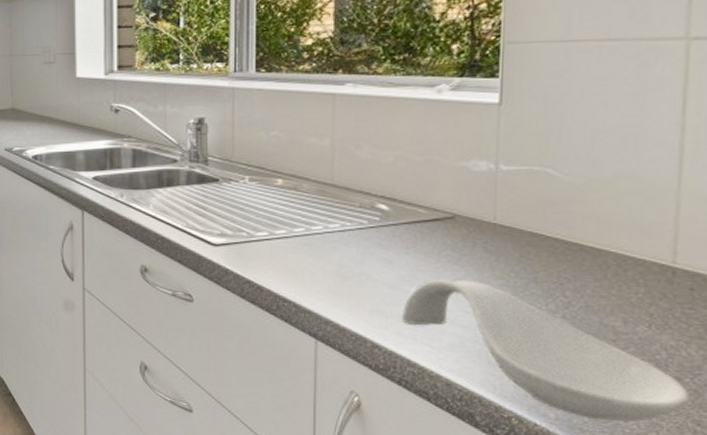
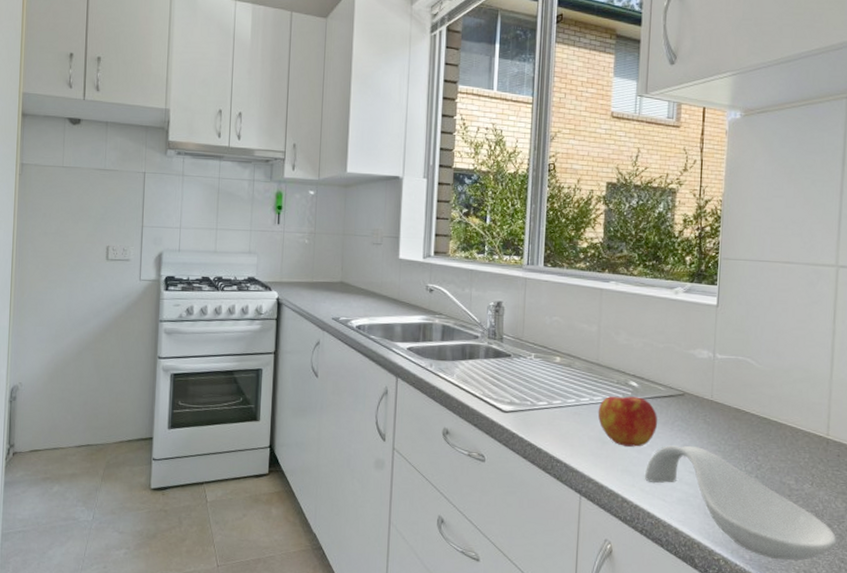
apple: none [335,222,418,283] -> present [598,396,658,447]

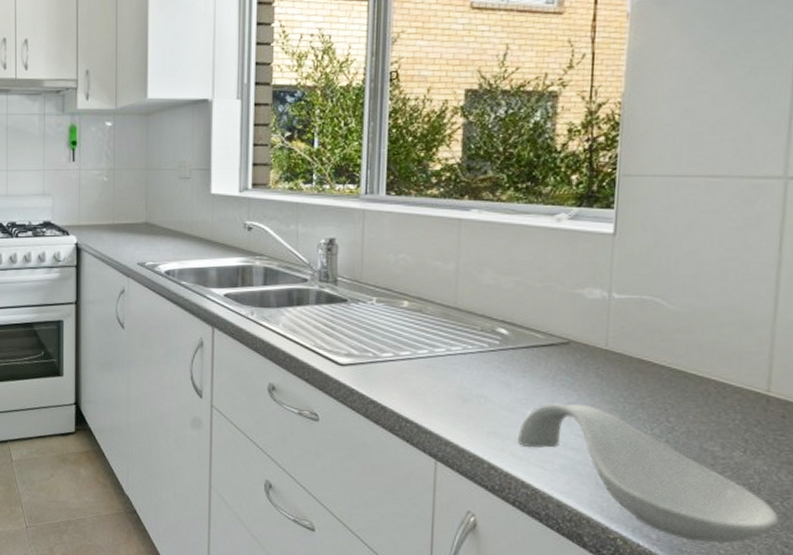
apple: present [598,396,658,447] -> none [456,346,535,405]

